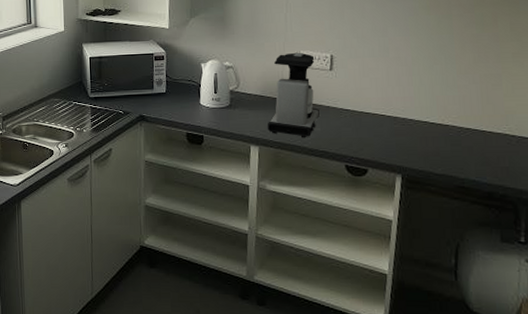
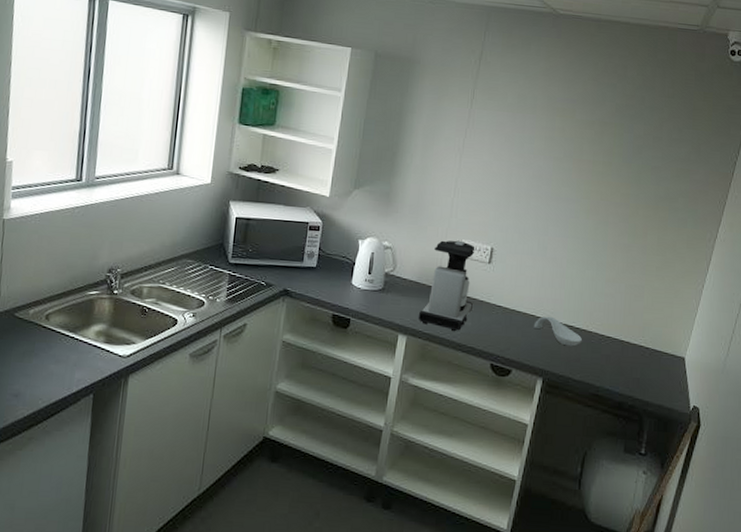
spoon rest: none [385,114,439,142] -> present [533,316,582,346]

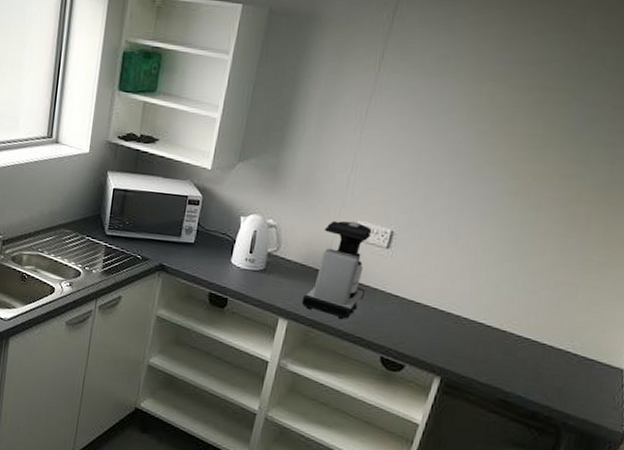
spoon rest: present [533,316,582,346] -> none [434,310,493,346]

